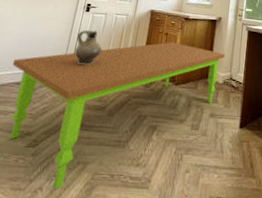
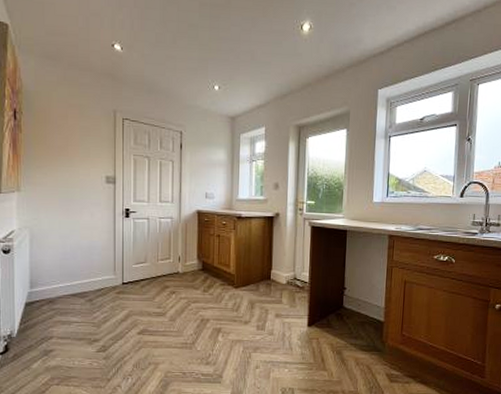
dining table: present [10,42,225,190] -> none [62,244,286,387]
ceramic jug: present [74,29,103,66] -> none [122,237,152,274]

